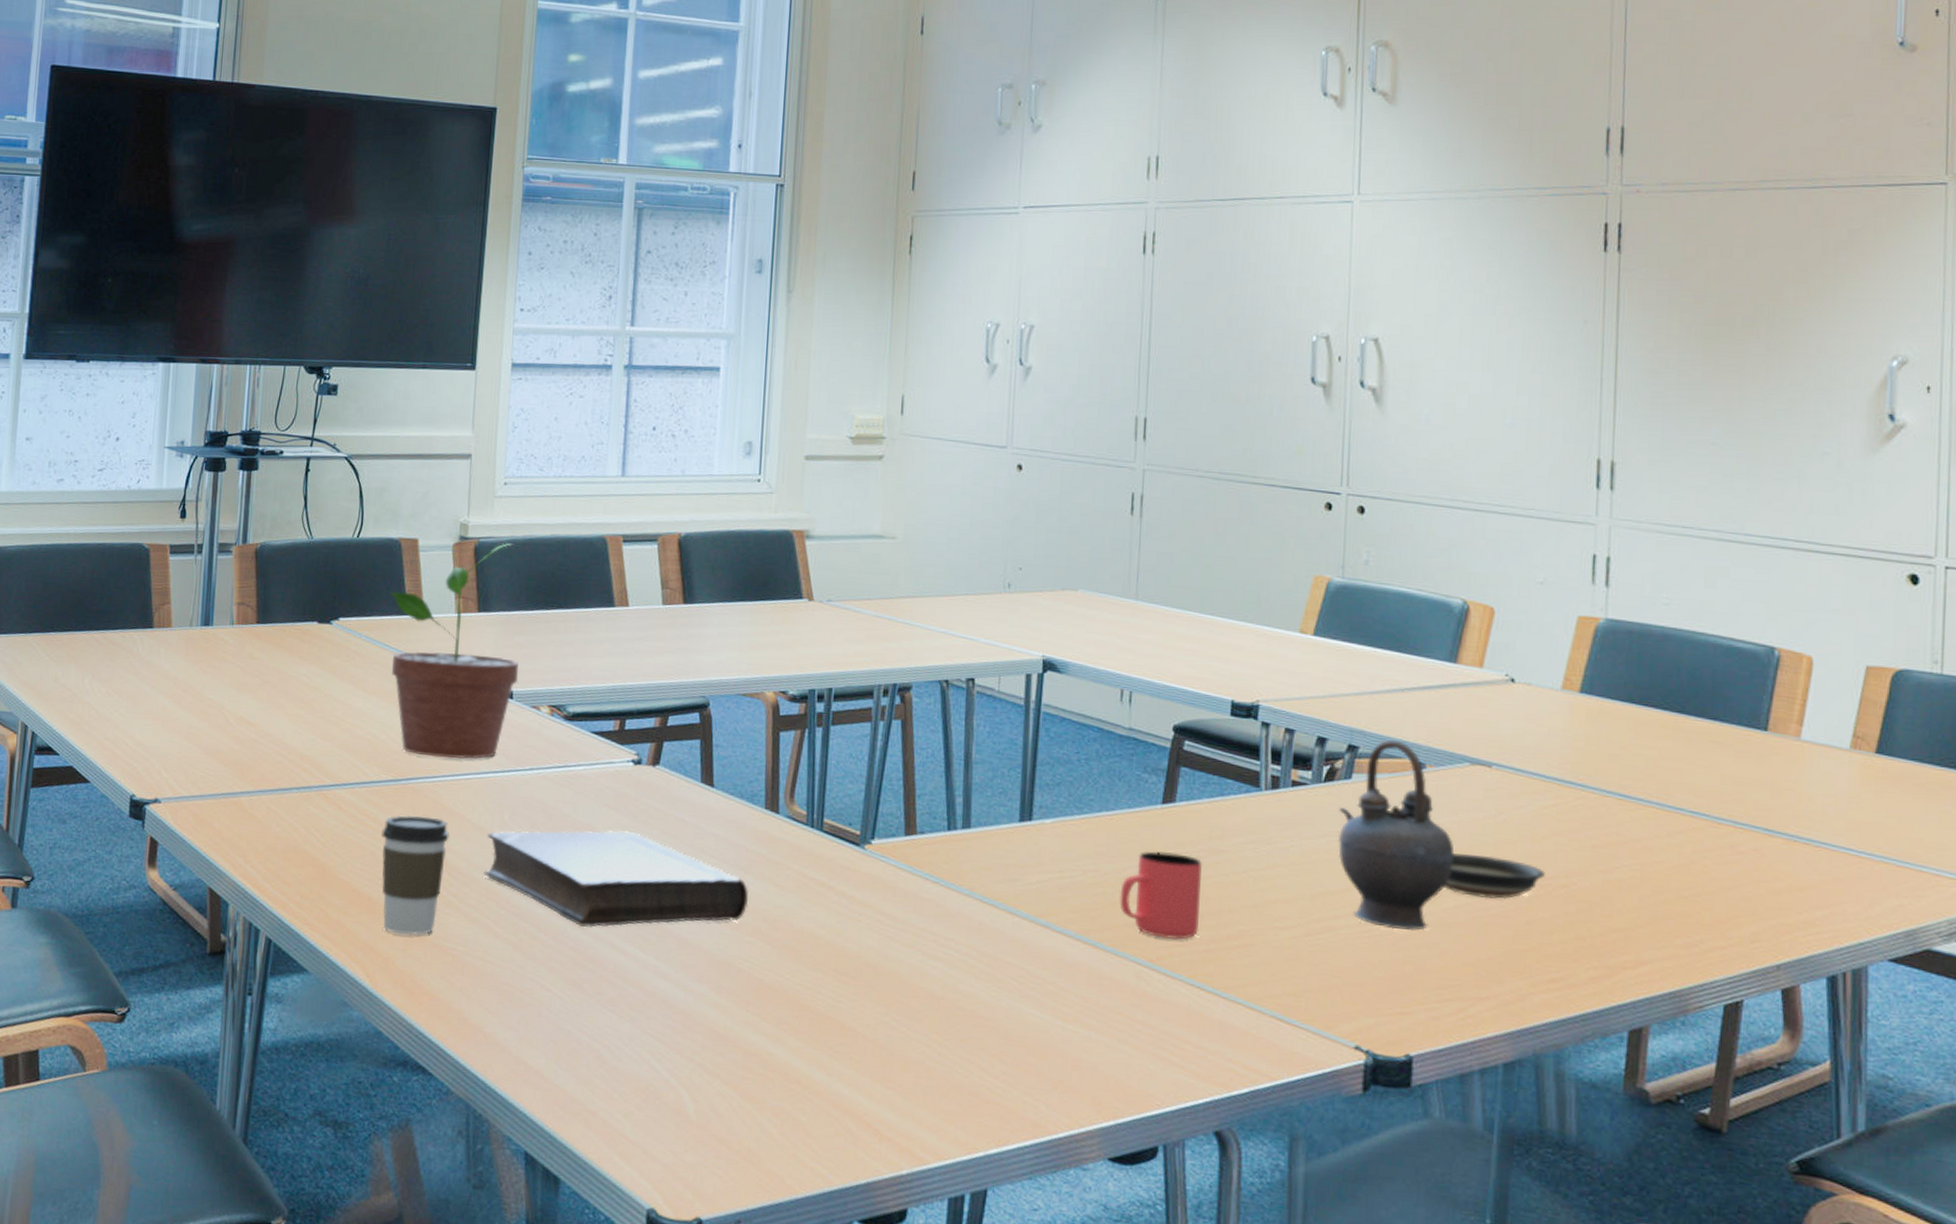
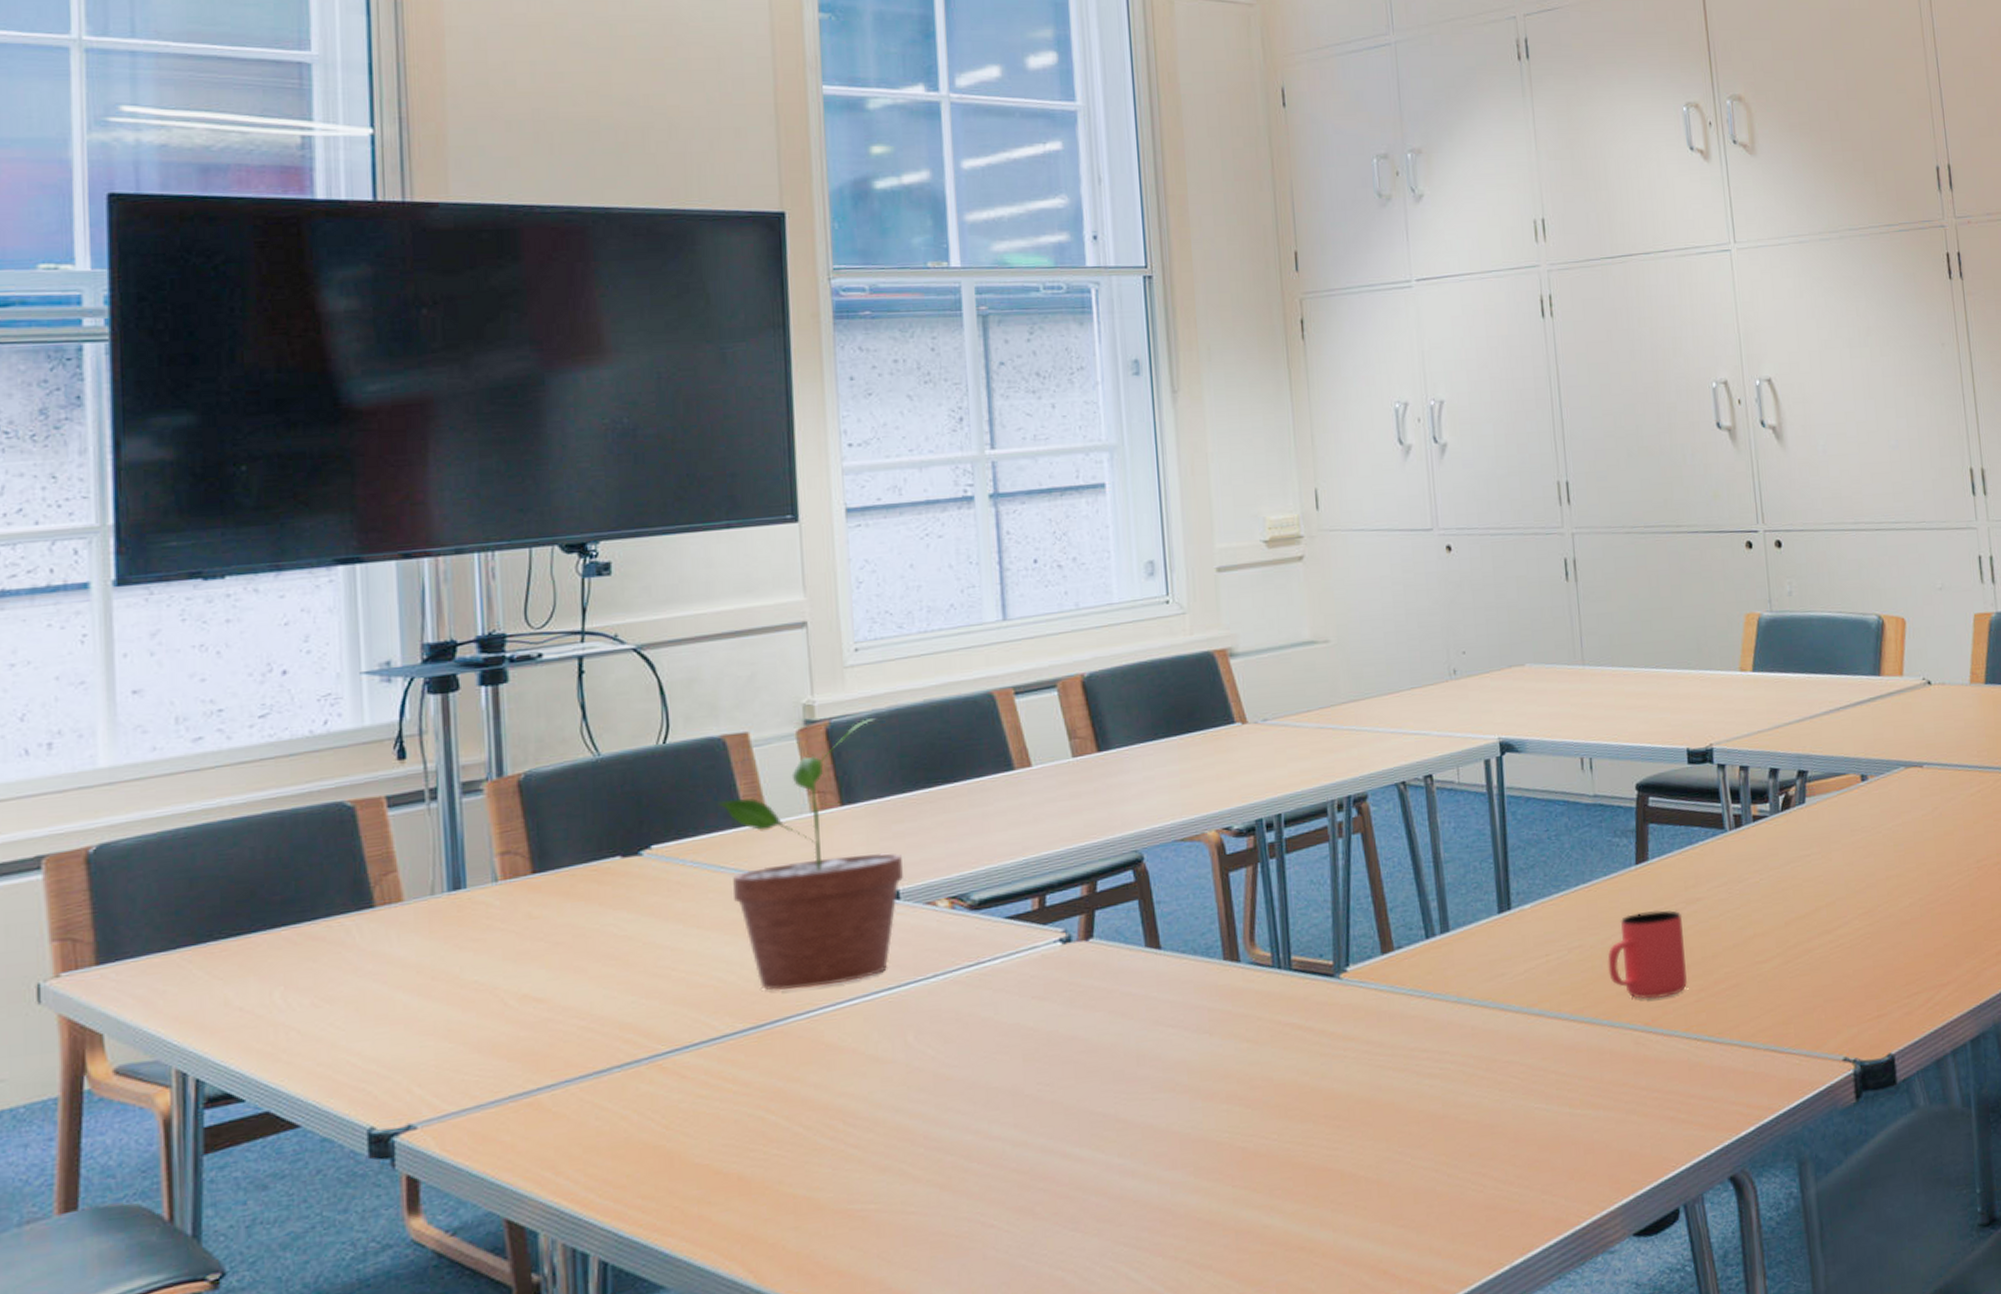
coffee cup: present [380,814,450,935] -> none [745,1060,839,1211]
book: present [484,830,749,927] -> none [889,1019,1219,1143]
teapot: present [1337,739,1455,931] -> none [1798,757,1903,939]
saucer: present [1444,853,1545,900] -> none [1898,849,1980,892]

